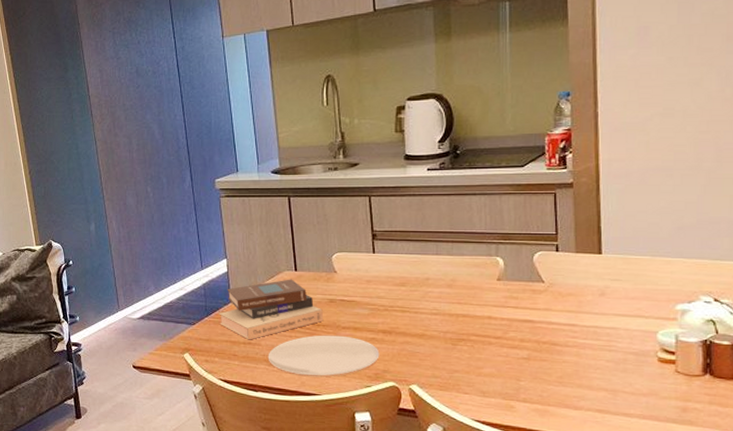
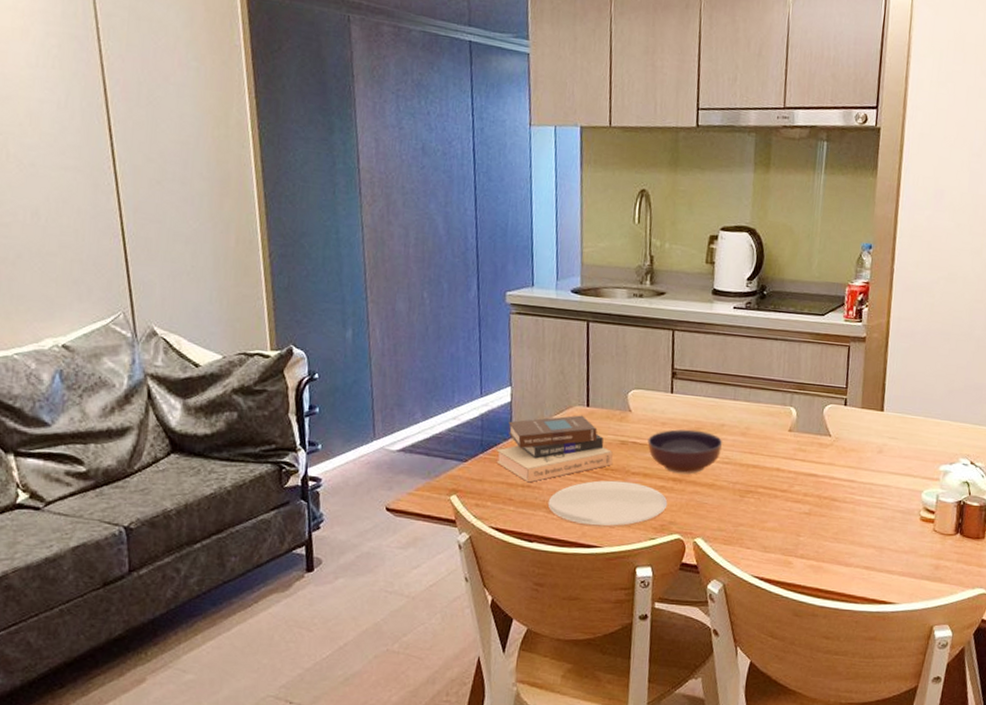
bowl: none [355,285,429,326] -> present [647,429,723,474]

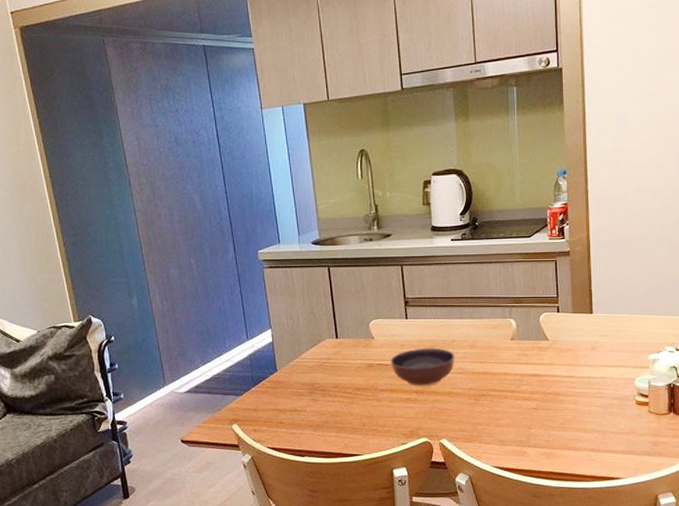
books: present [496,415,613,483] -> none [265,346,364,407]
plate: present [547,480,668,528] -> none [313,397,414,439]

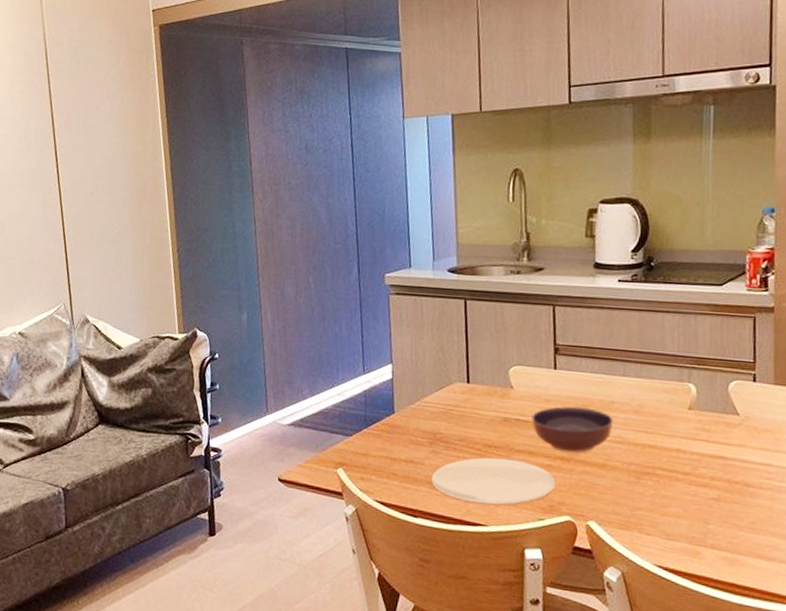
plate: none [313,397,414,439] -> present [431,457,556,507]

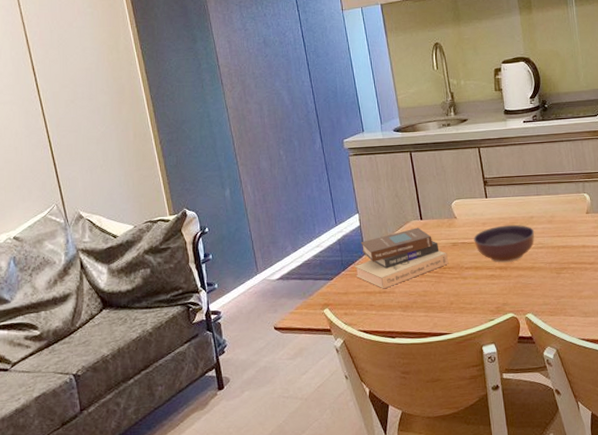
books: none [379,391,496,458] -> present [354,227,449,289]
plate: present [431,457,556,507] -> none [402,275,499,318]

